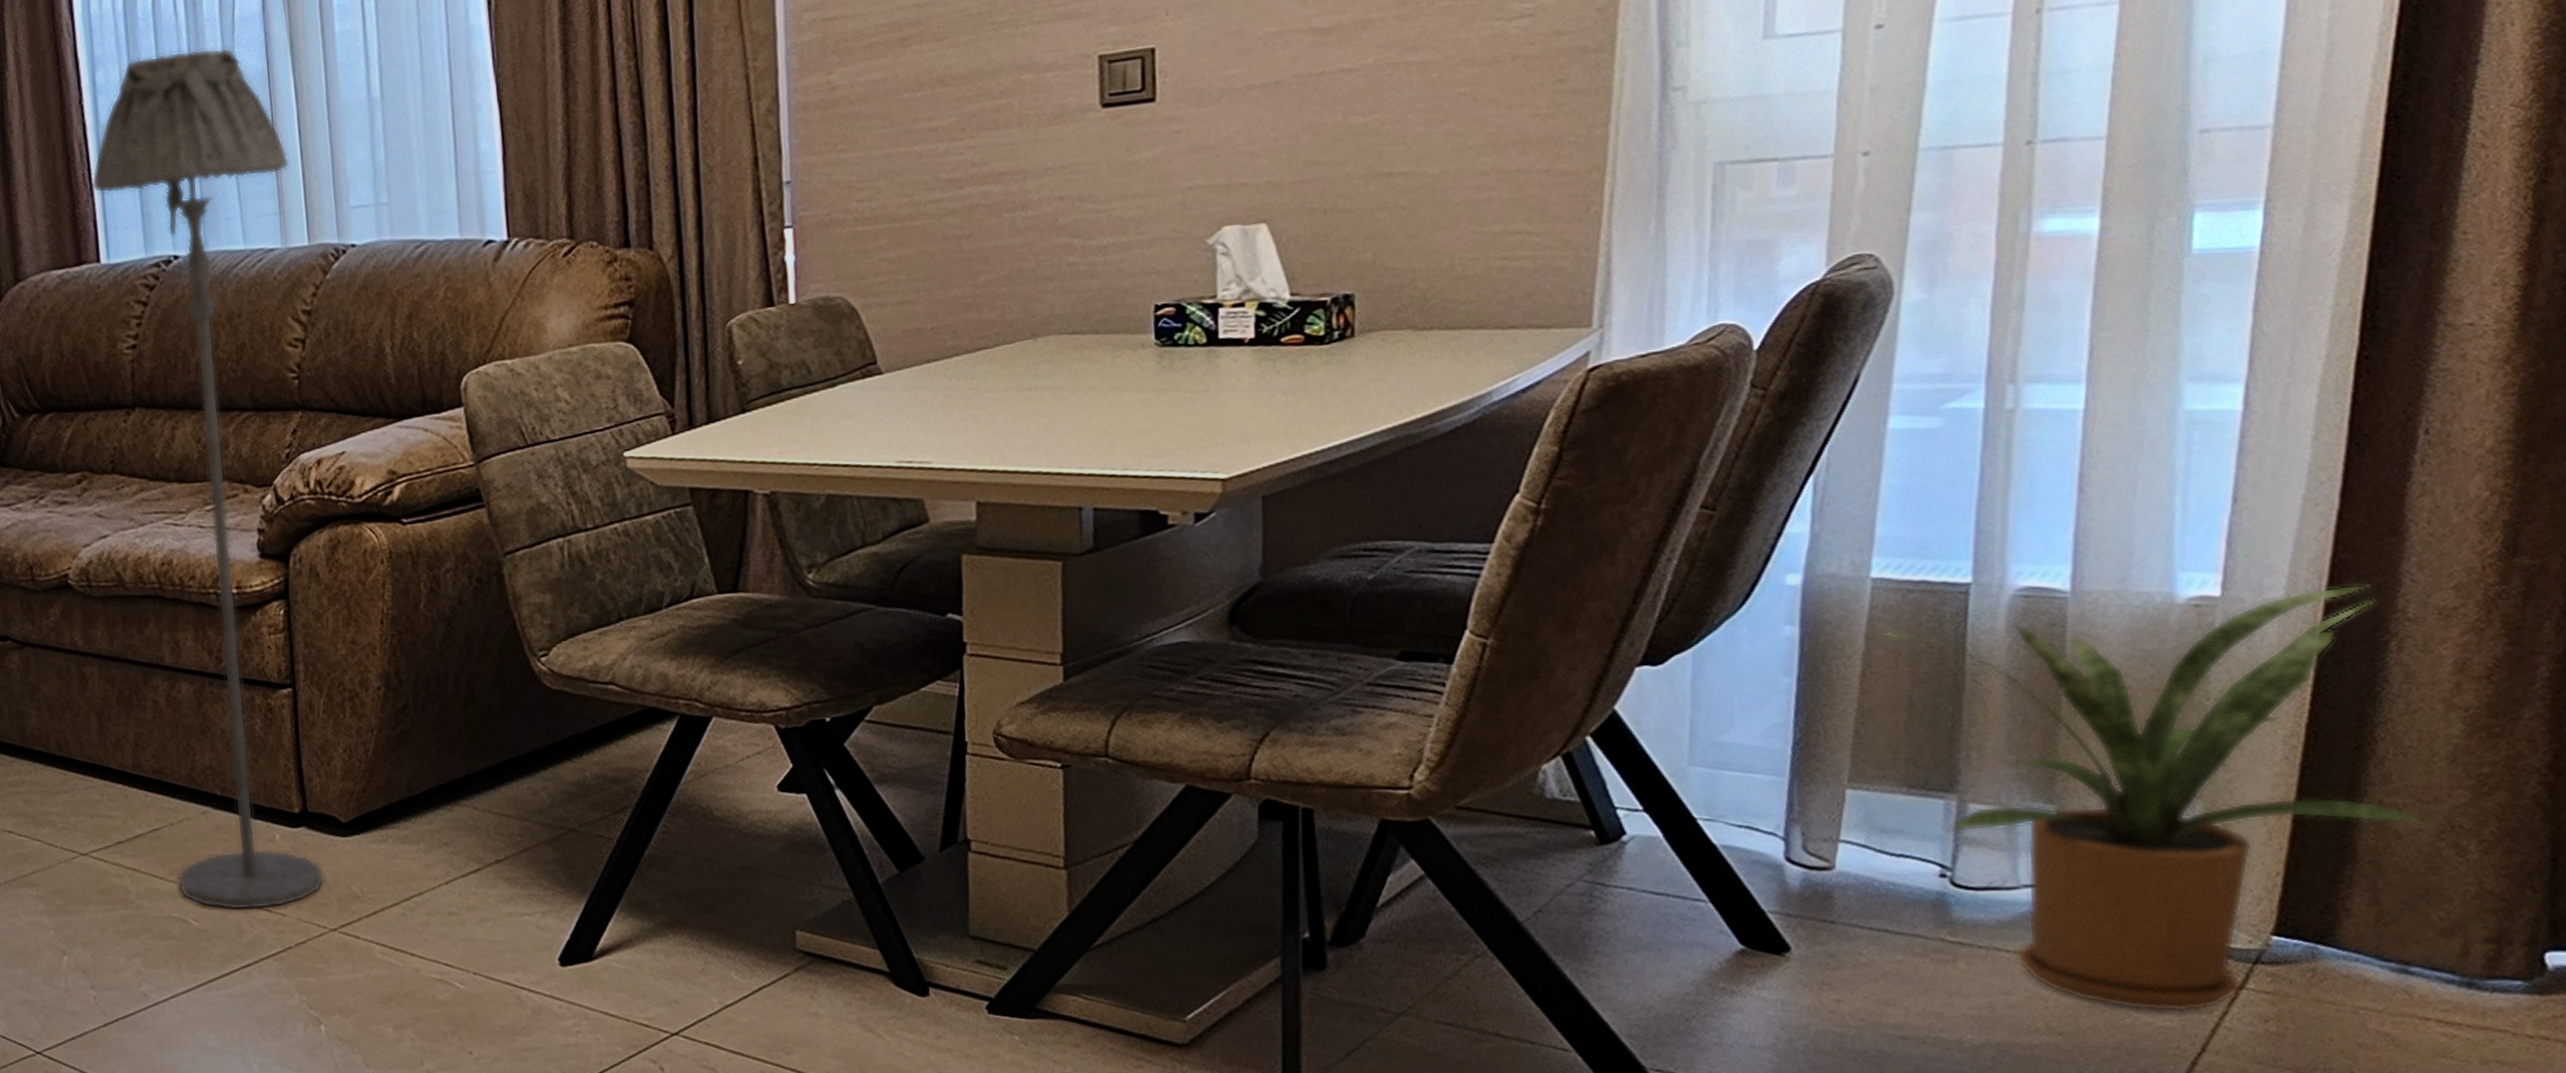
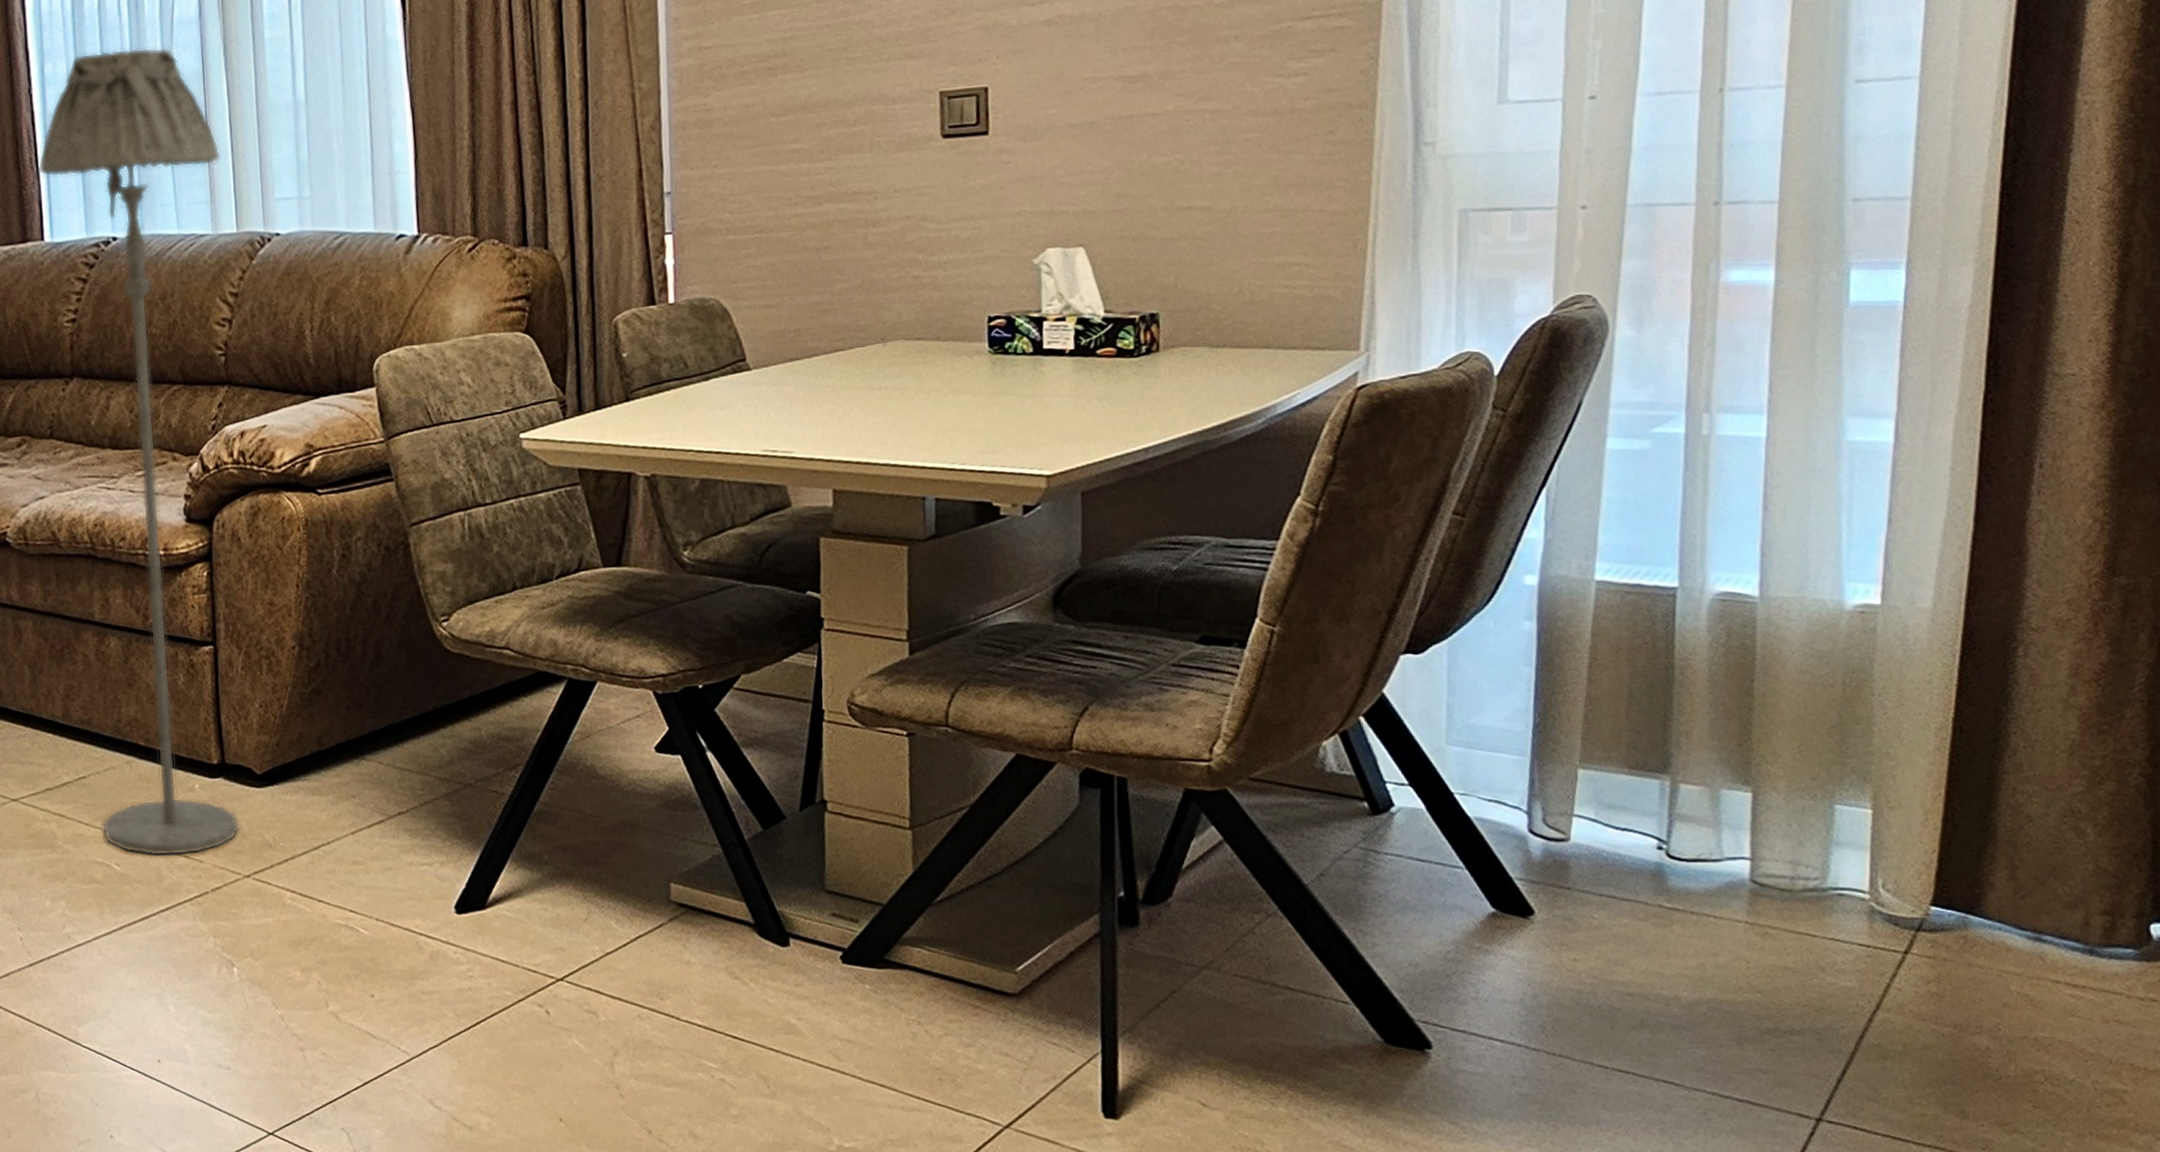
house plant: present [1862,583,2437,1013] -> none [1589,596,2061,974]

